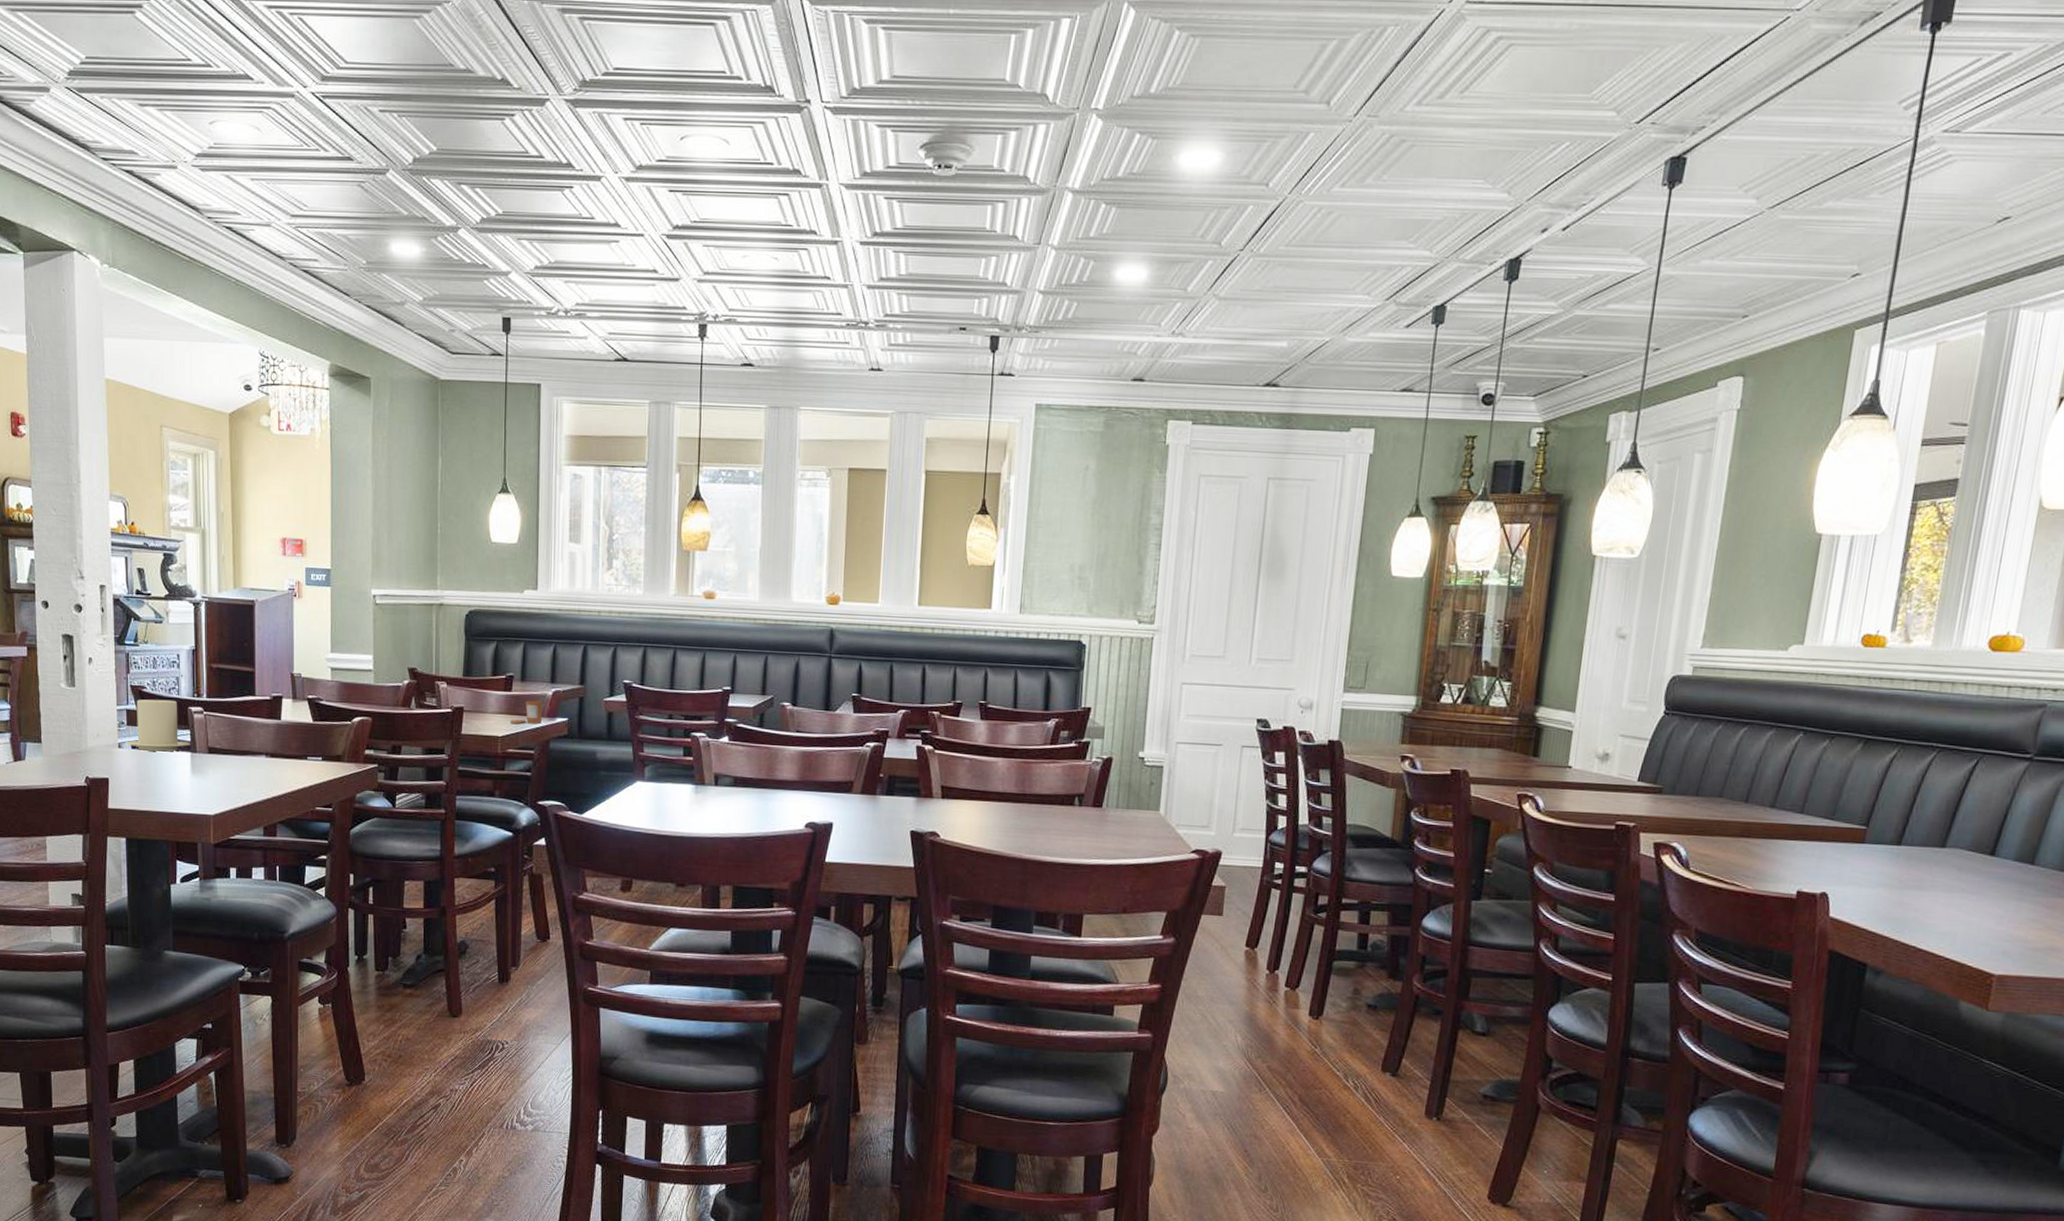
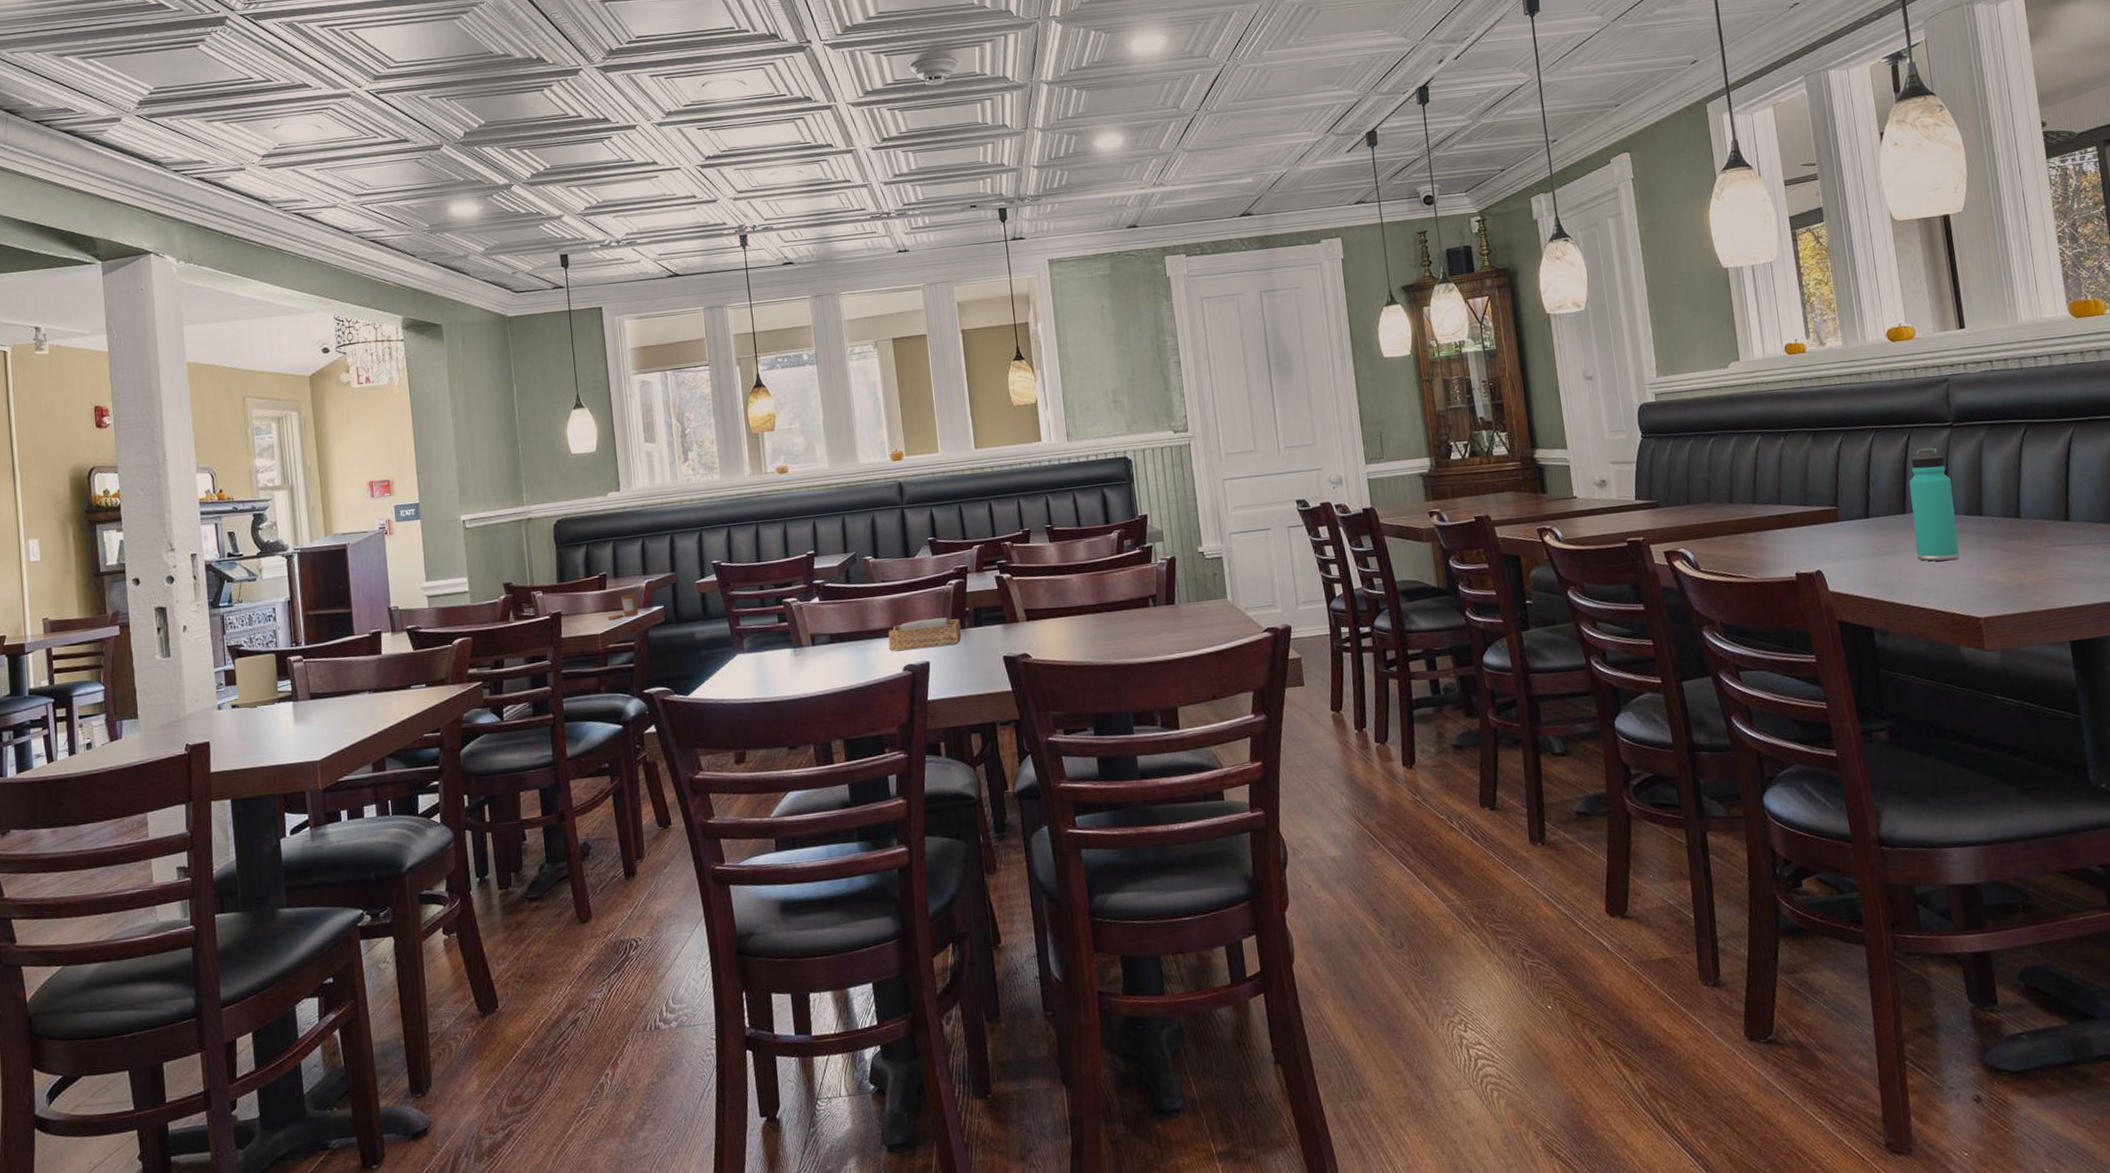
napkin holder: none [794,777,872,811] -> present [888,617,962,652]
thermos bottle: none [1942,778,2011,908] -> present [1909,447,1960,562]

